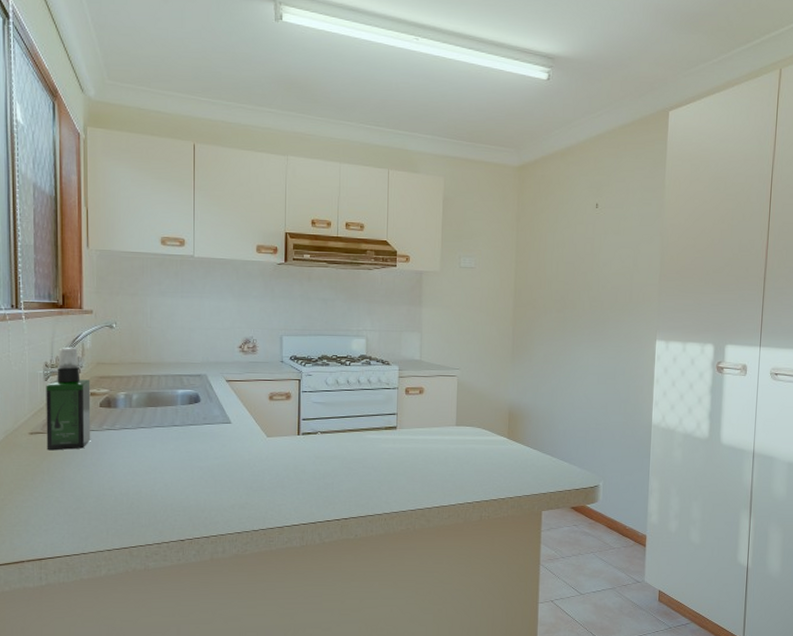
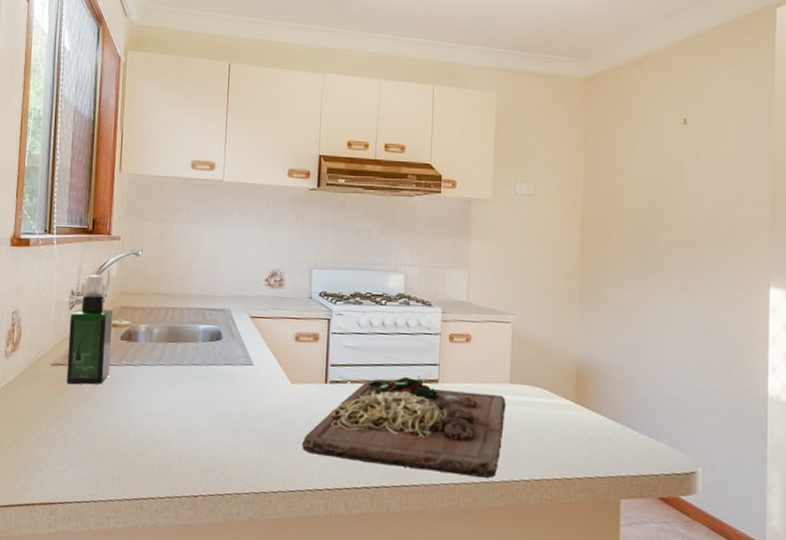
cutting board: none [279,424,453,504] -> present [302,376,506,479]

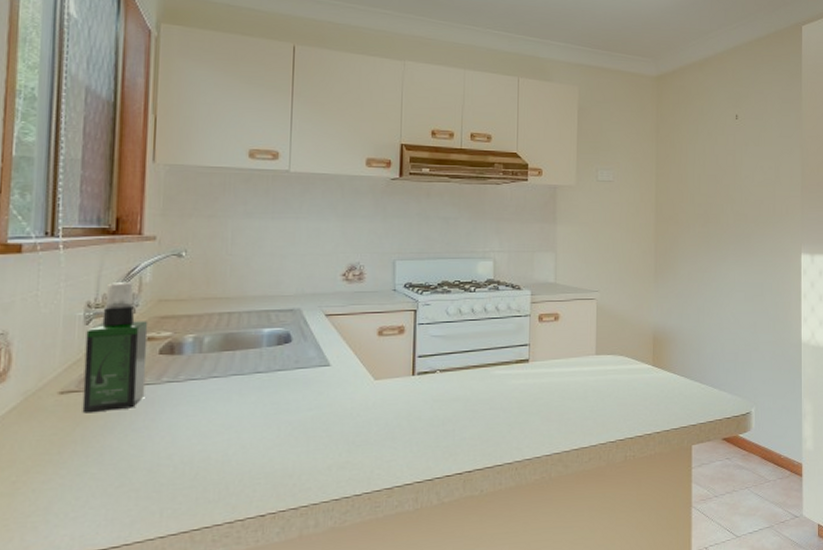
cutting board: present [302,376,506,479] -> none [388,357,593,450]

